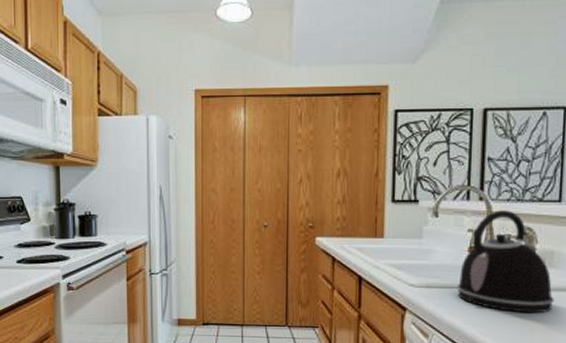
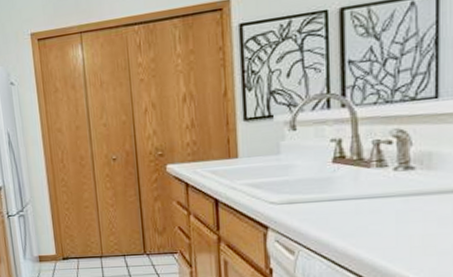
kettle: present [456,210,554,314] -> none [322,114,436,221]

